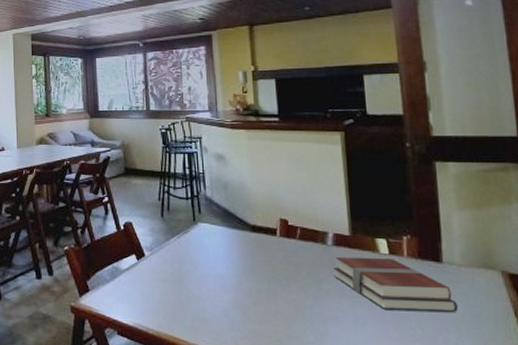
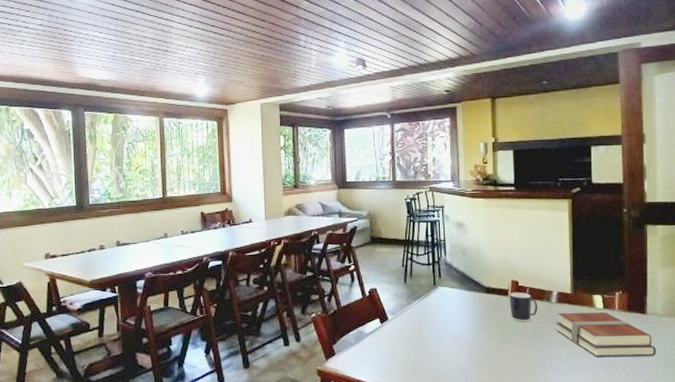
mug: none [277,231,311,266] -> present [508,292,537,322]

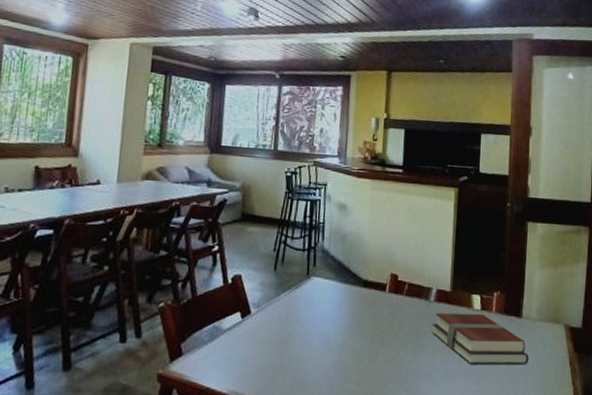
mug: present [508,292,537,322] -> none [386,287,415,323]

